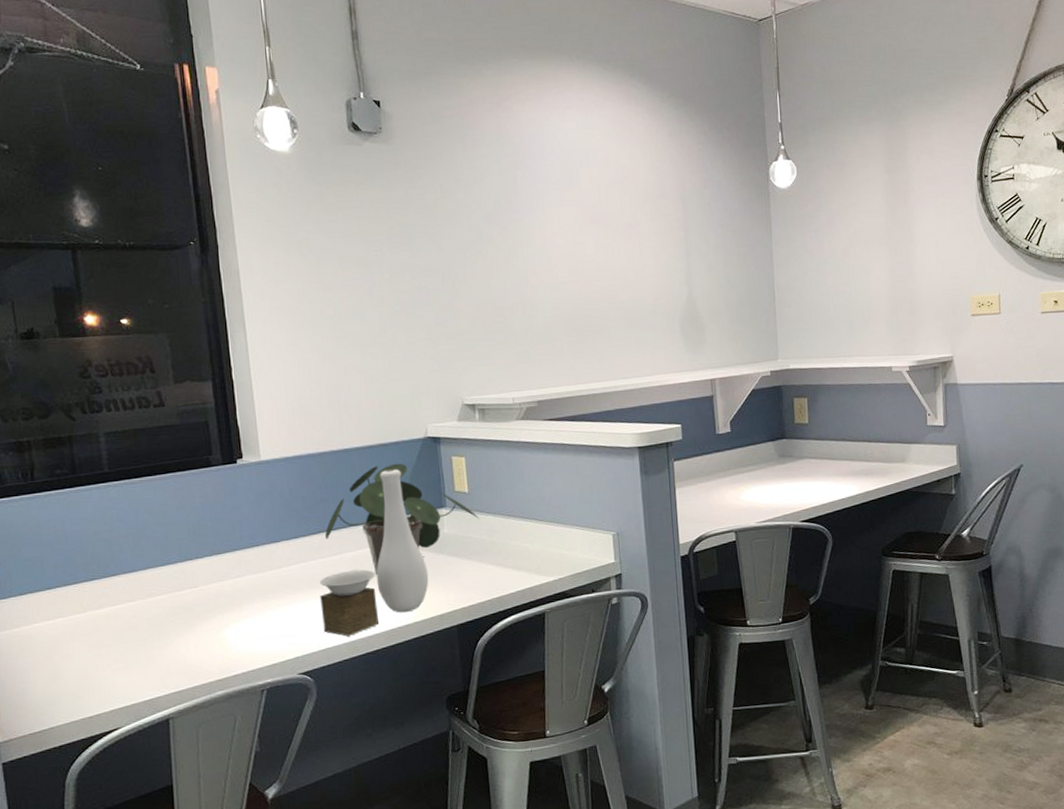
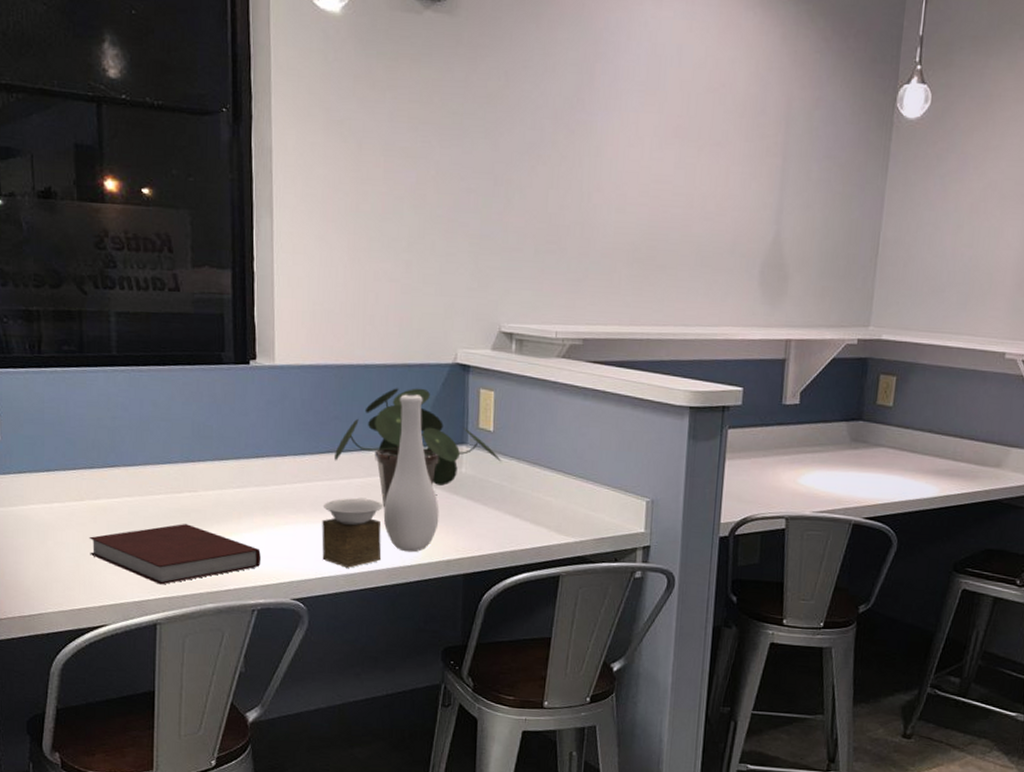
notebook: none [94,619,265,681] -> present [89,524,261,585]

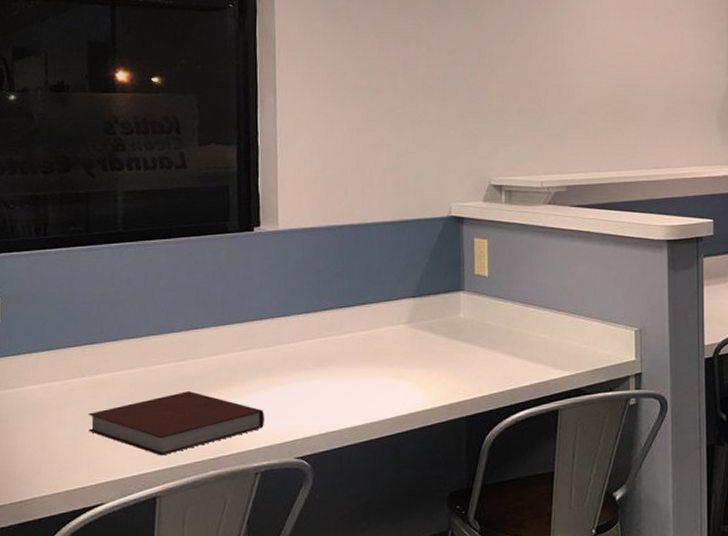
vase: present [322,394,439,568] -> none [325,248,440,421]
potted plant: present [333,388,502,507] -> none [336,241,498,357]

